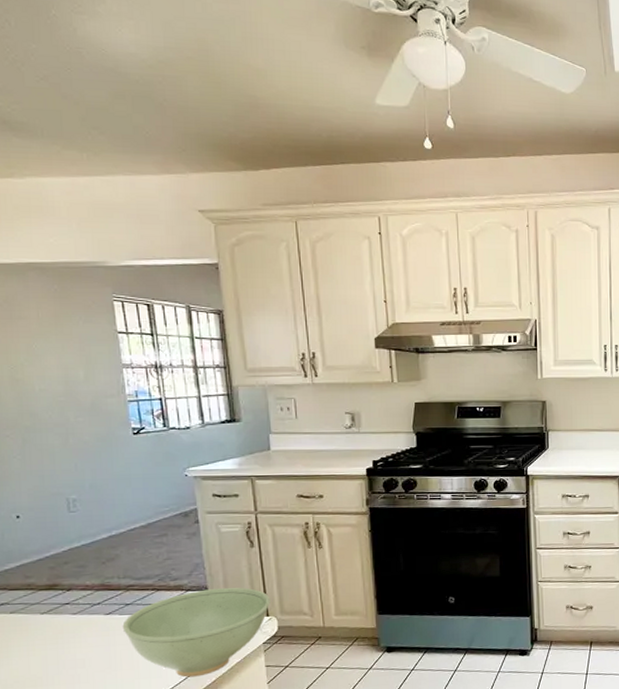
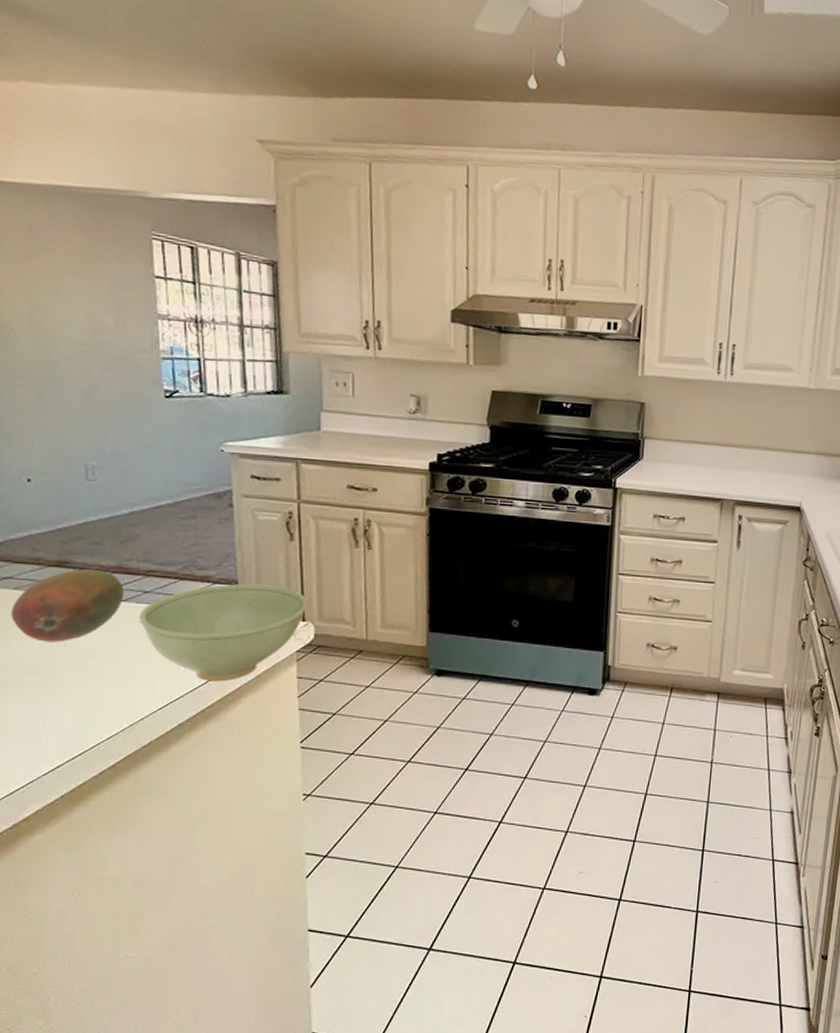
fruit: none [8,588,109,658] -> present [10,568,125,643]

